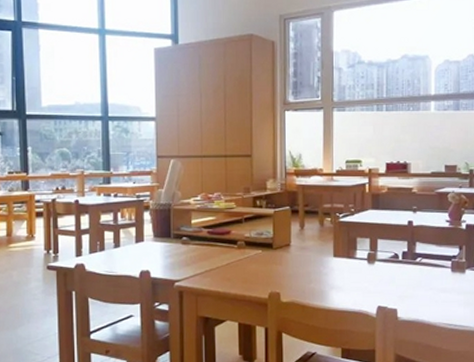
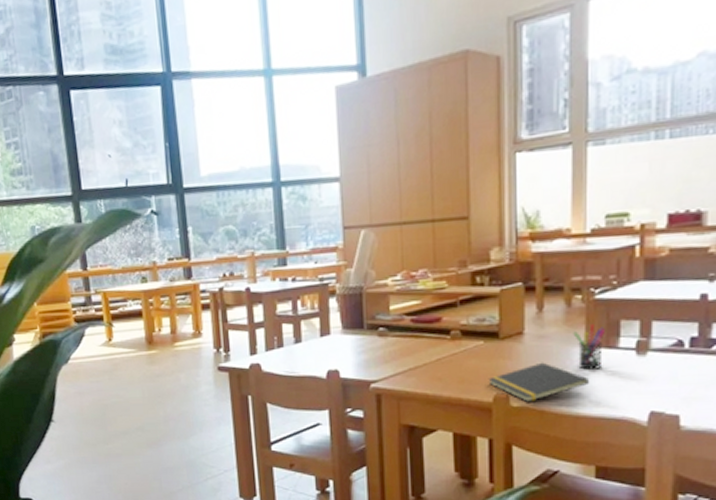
notepad: none [264,267,337,298] -> present [488,362,590,402]
pen holder: none [325,240,348,274] -> present [573,324,606,370]

